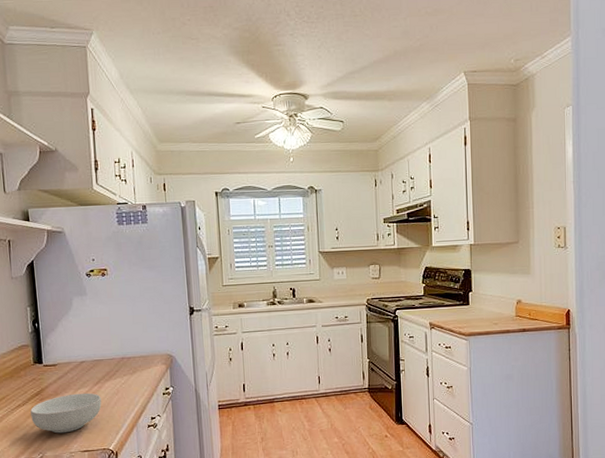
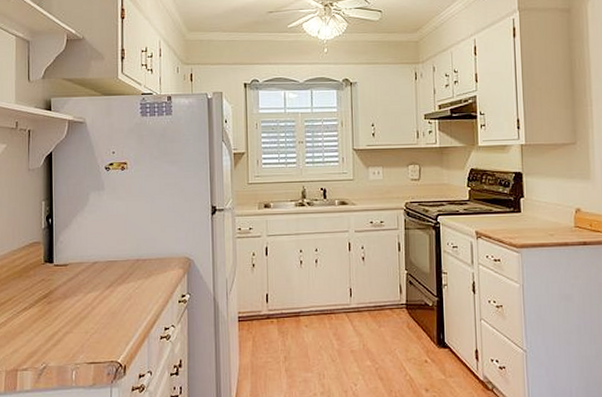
cereal bowl: present [30,393,102,434] -> none [37,297,112,342]

